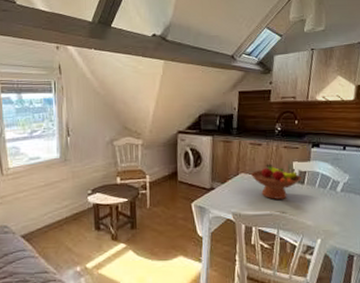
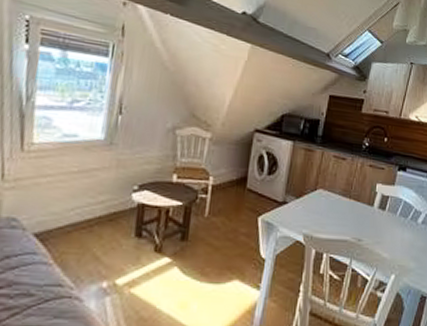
fruit bowl: present [250,164,302,200] -> none [329,182,384,225]

